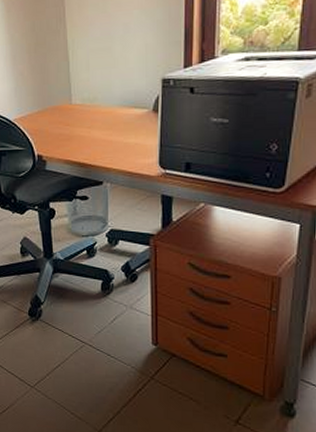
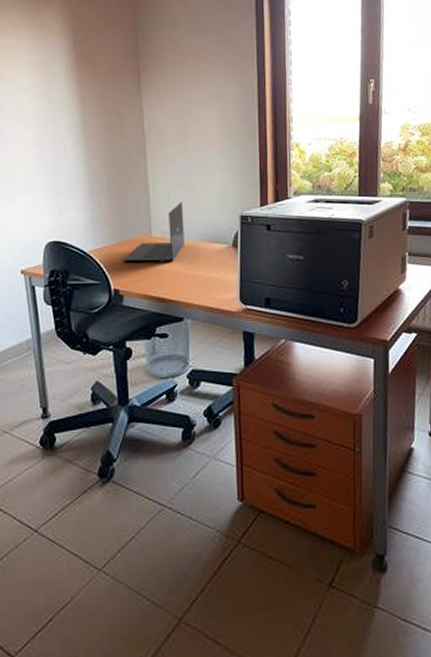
laptop: none [46,67,104,130] -> present [124,201,184,263]

